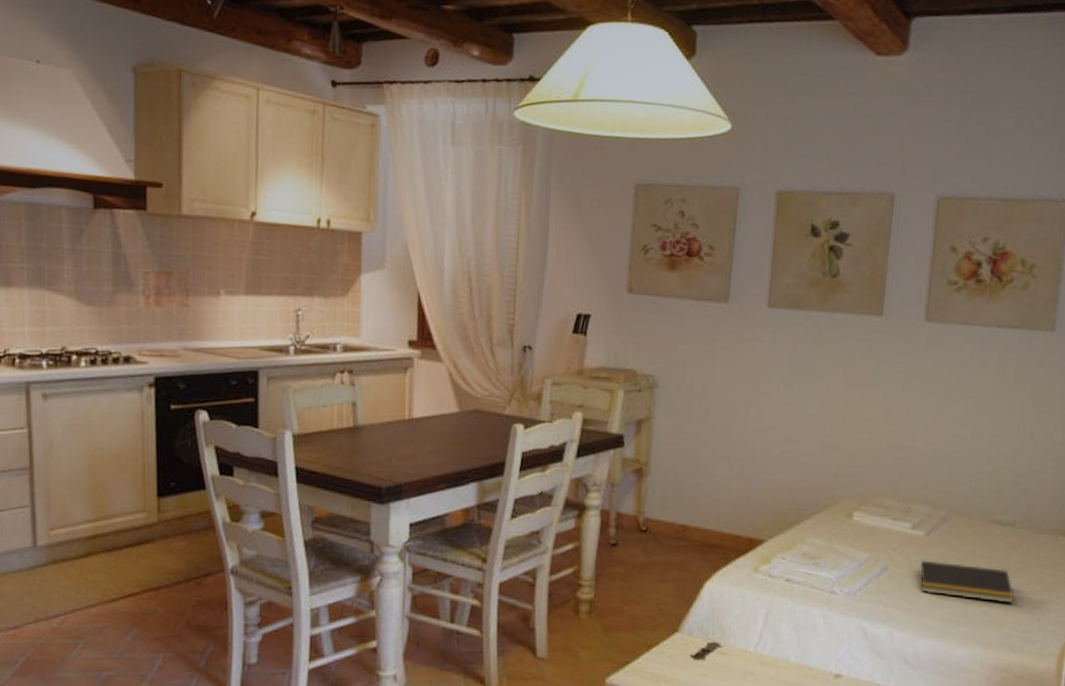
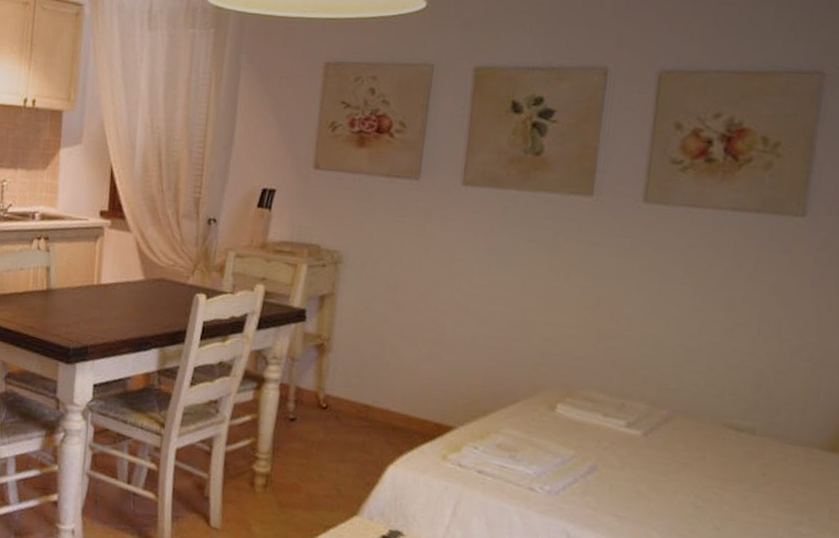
notepad: present [918,560,1014,603] -> none [633,463,755,522]

